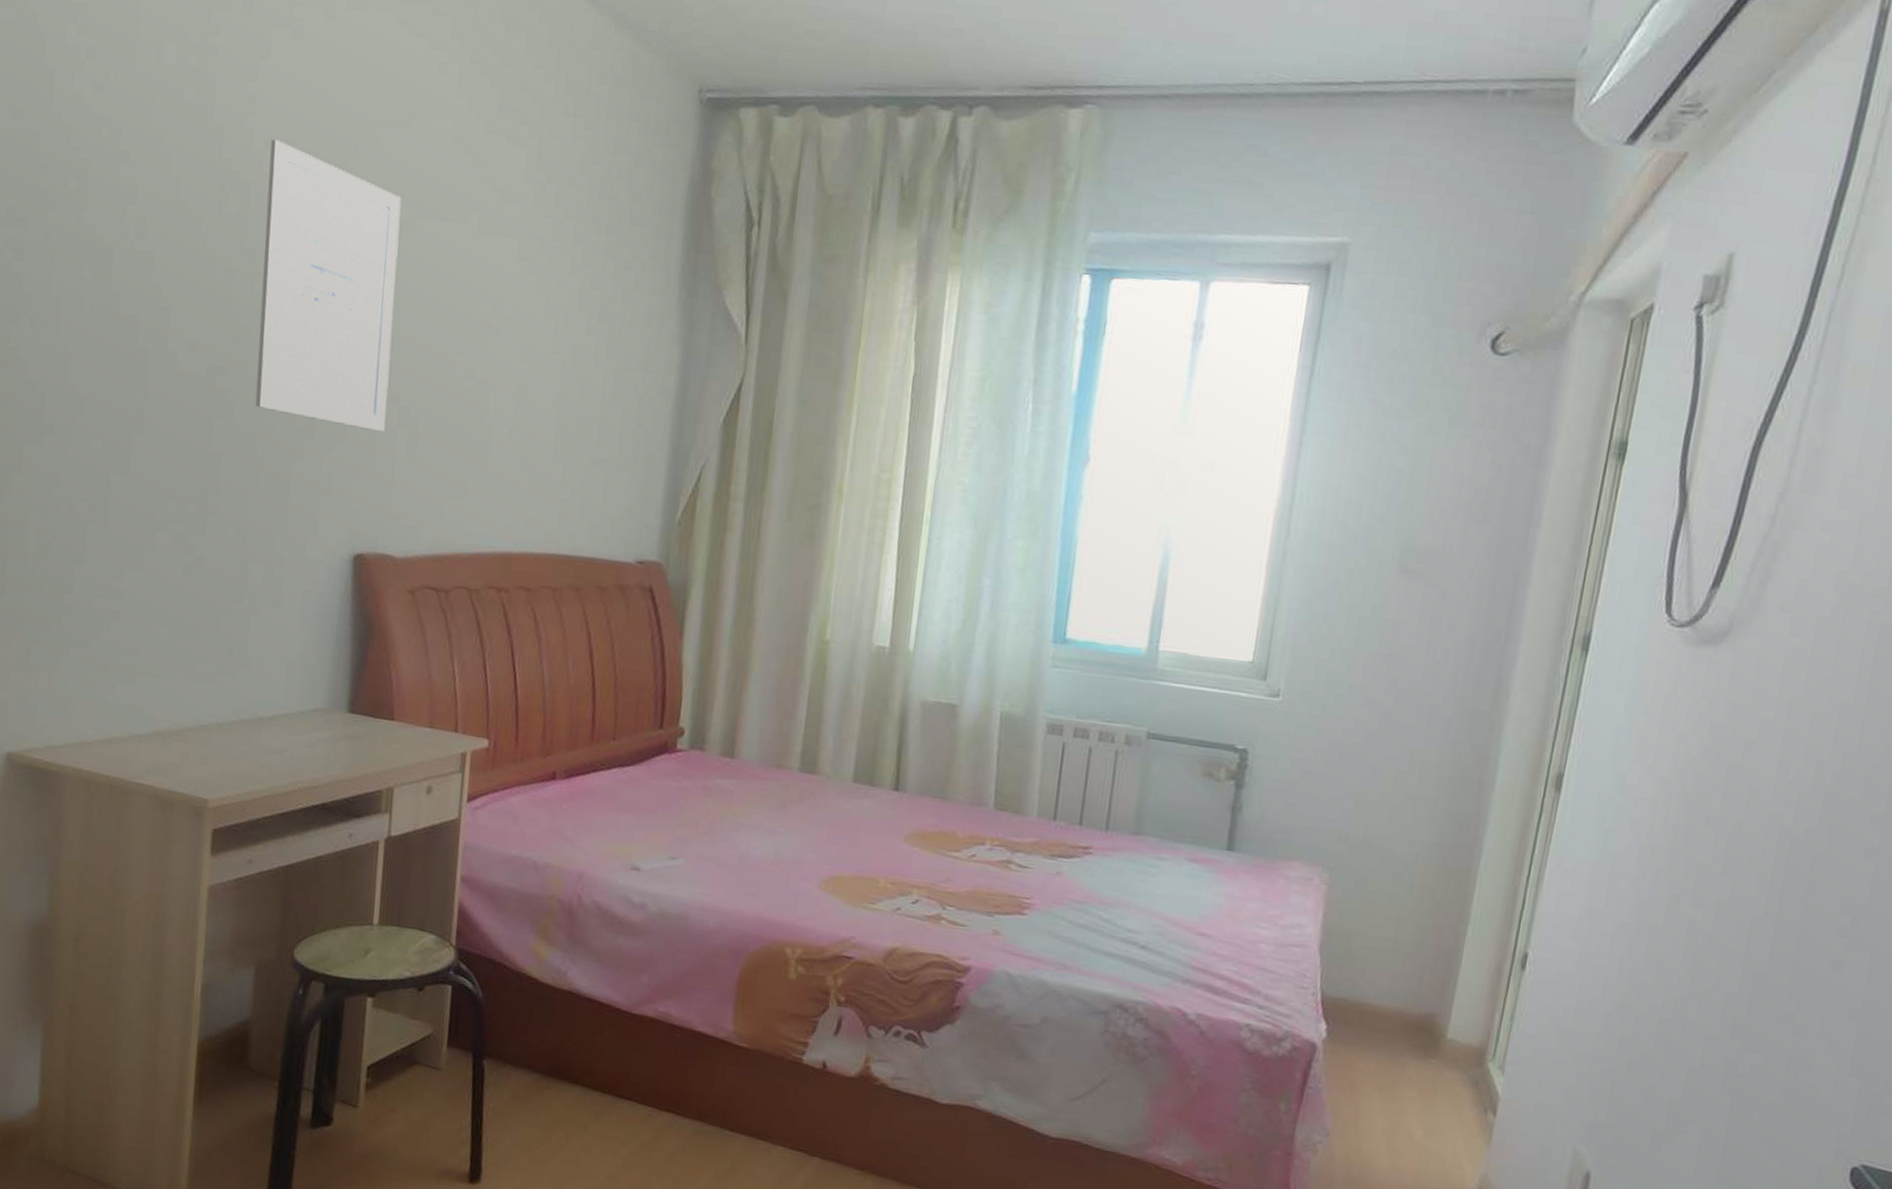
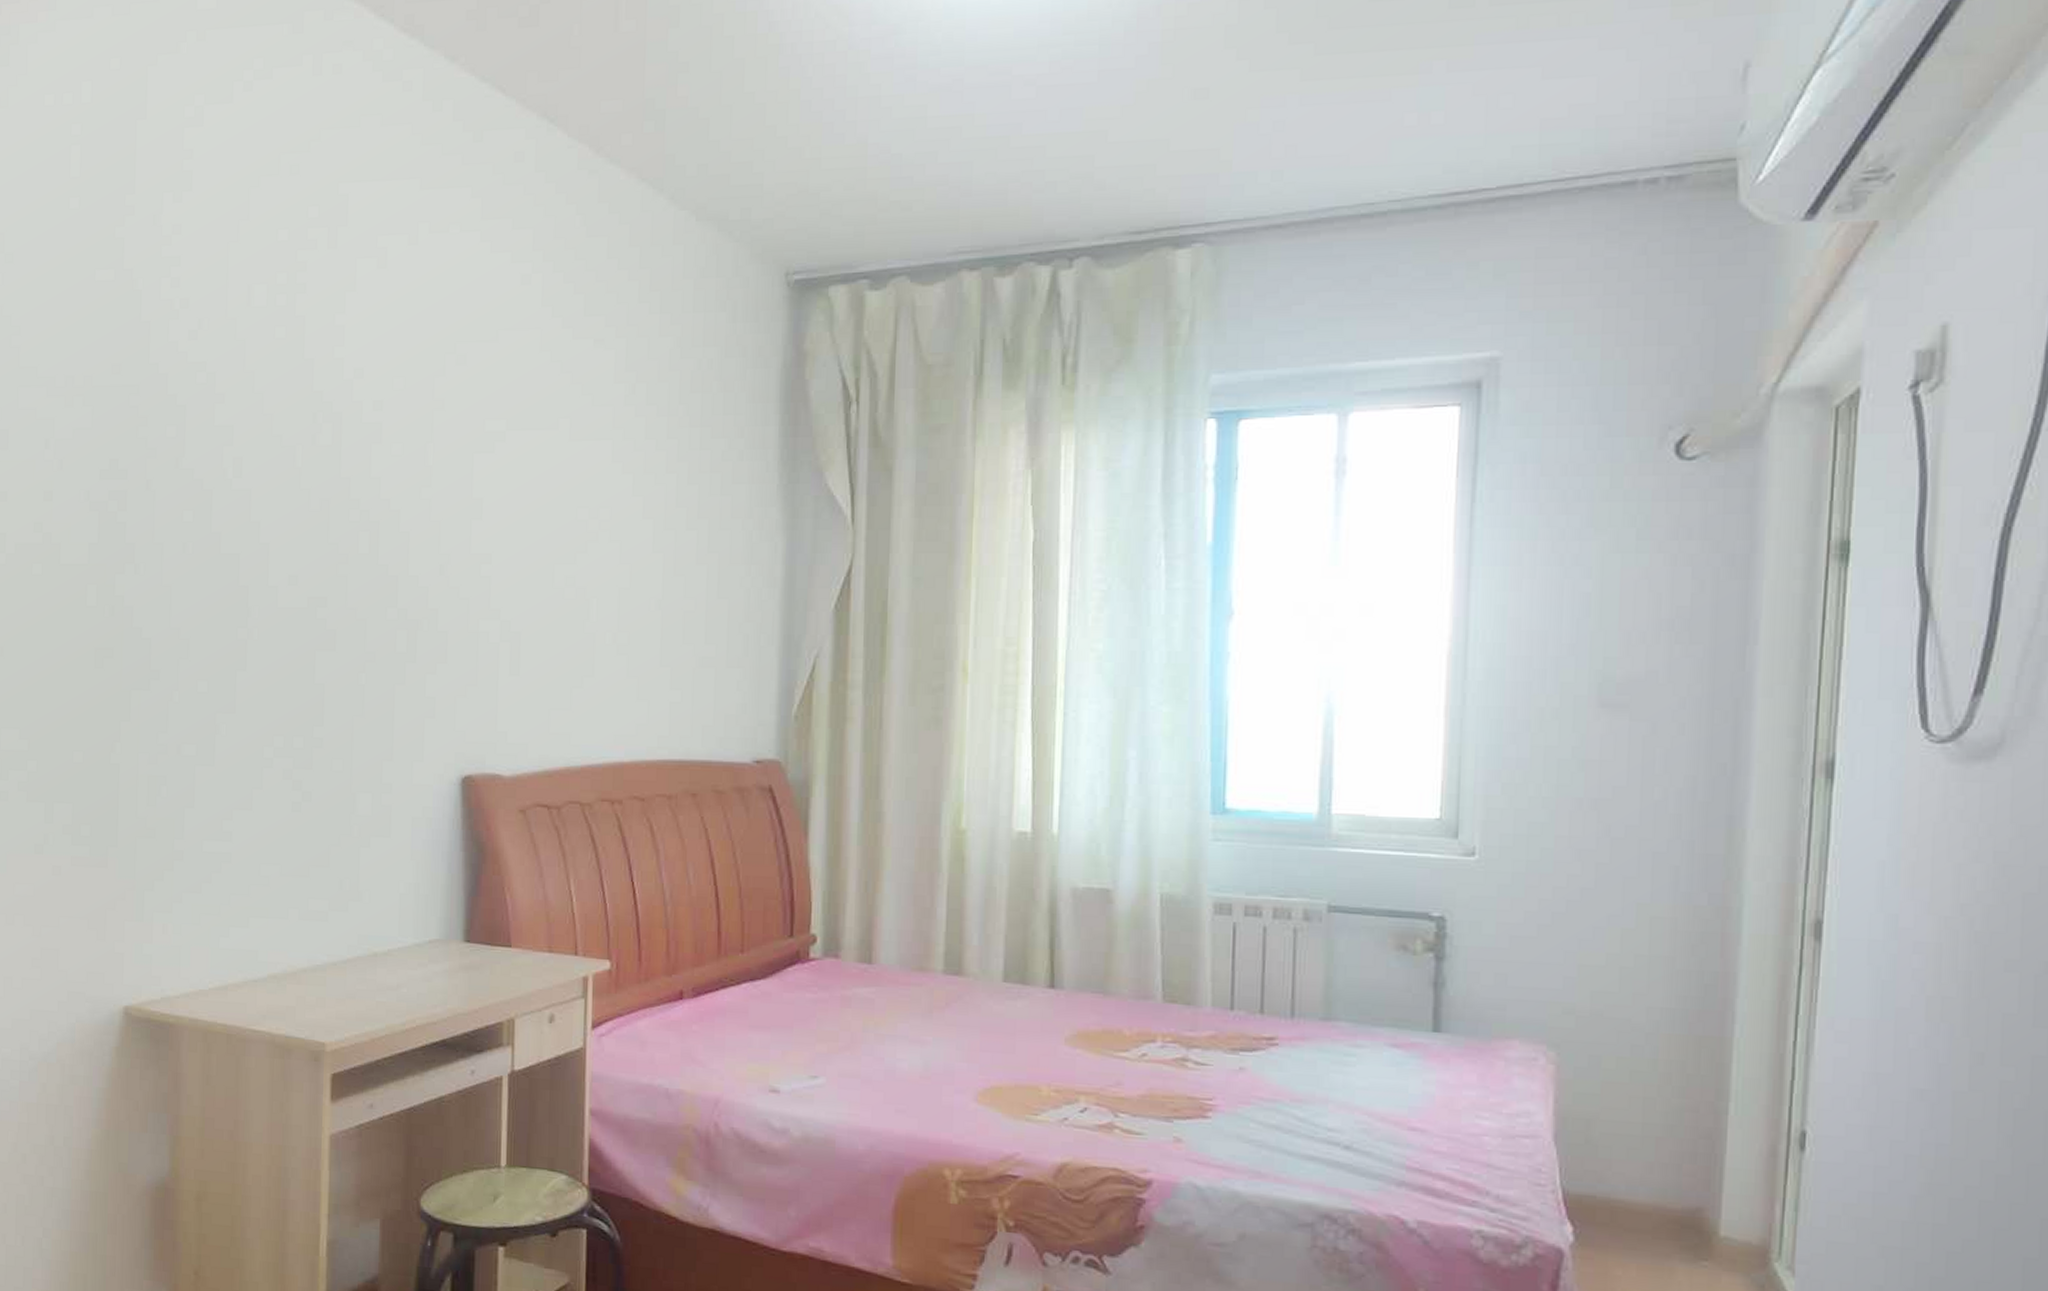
wall art: present [255,140,402,432] -> none [356,368,492,649]

